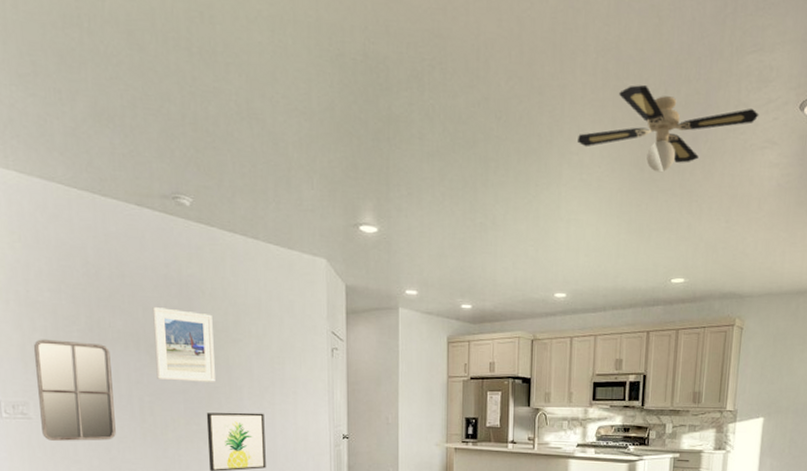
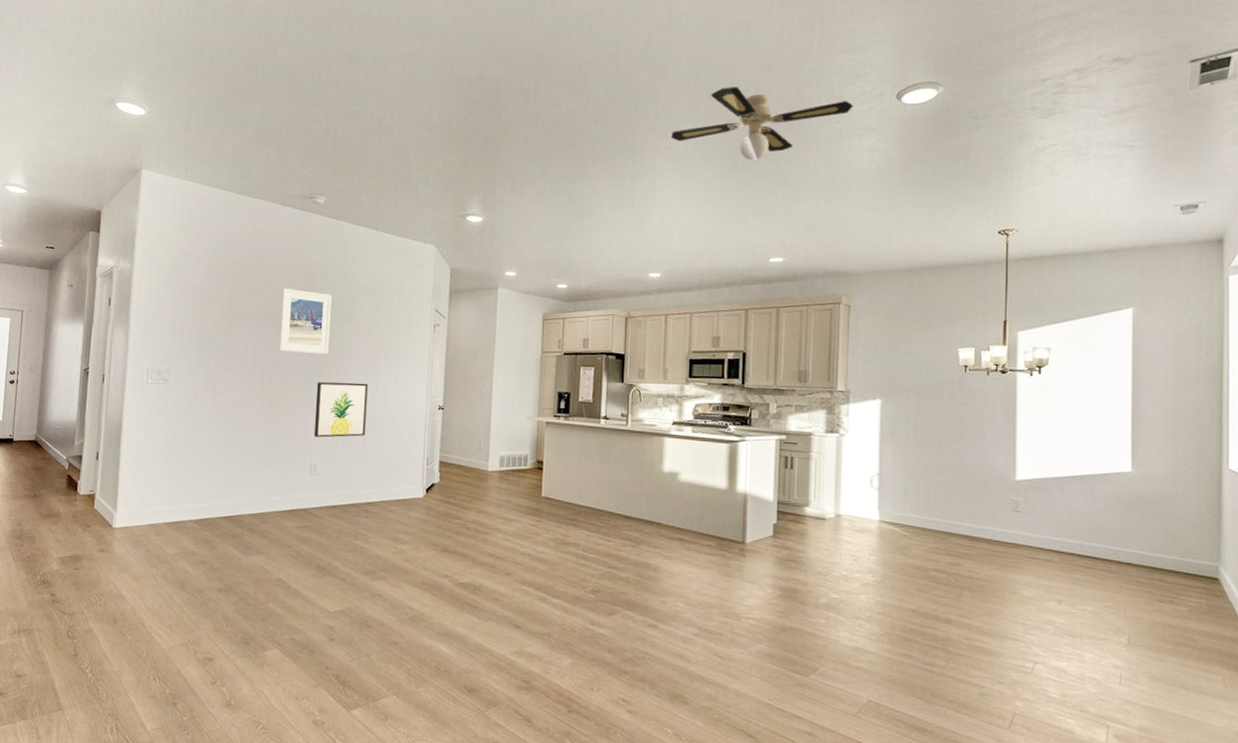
home mirror: present [33,339,116,441] -> none [177,315,243,406]

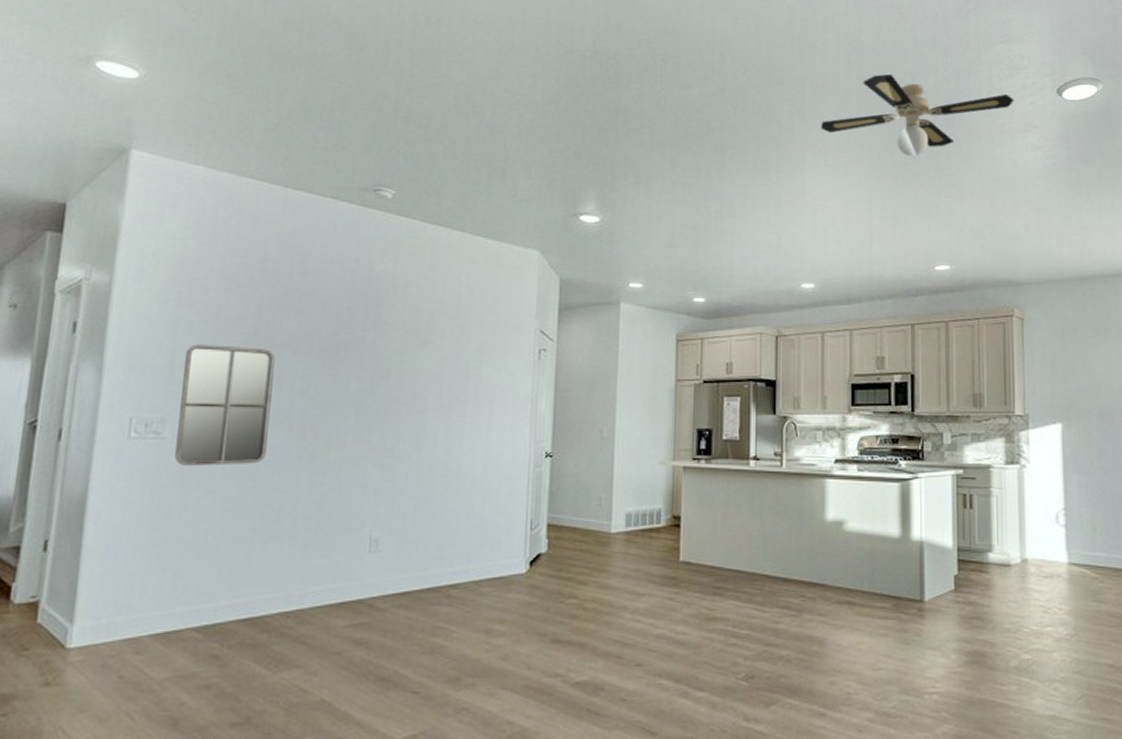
home mirror: none [177,315,243,406] -> present [175,344,275,466]
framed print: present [279,288,332,354] -> none [326,306,402,391]
wall art: present [314,382,368,438] -> none [376,427,451,501]

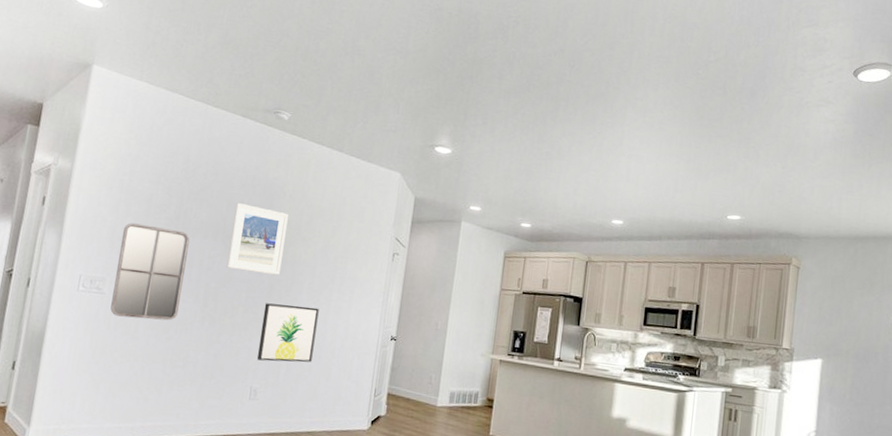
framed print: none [326,306,402,391] -> present [226,203,288,275]
wall art: none [376,427,451,501] -> present [257,303,319,363]
ceiling fan: present [821,74,1015,157] -> none [643,47,815,121]

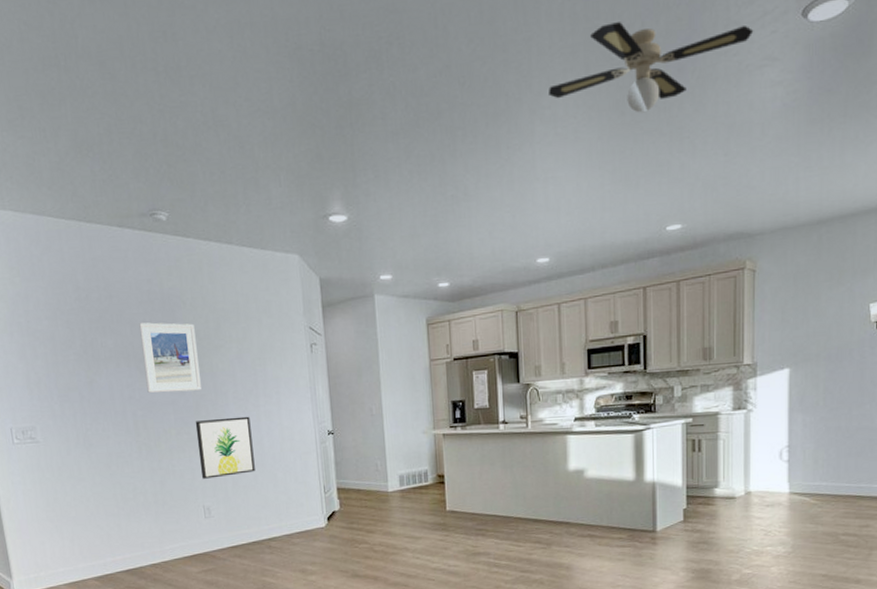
home mirror: present [110,222,190,321] -> none [37,364,114,462]
ceiling fan: none [643,47,815,121] -> present [549,22,754,113]

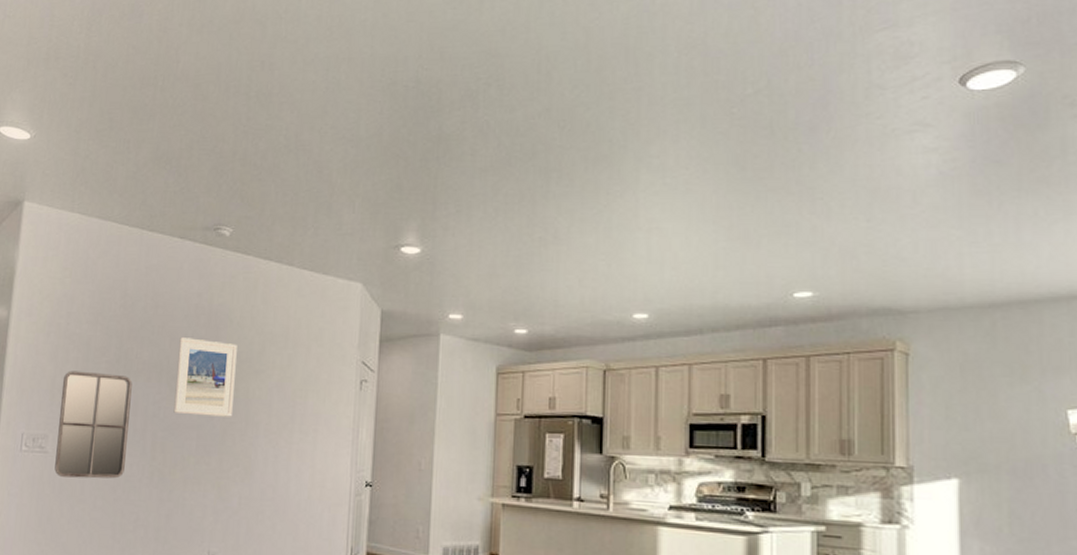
home mirror: none [37,364,114,462] -> present [54,370,132,479]
wall art: present [195,416,255,479] -> none [214,451,279,520]
ceiling fan: present [549,22,754,113] -> none [658,78,901,170]

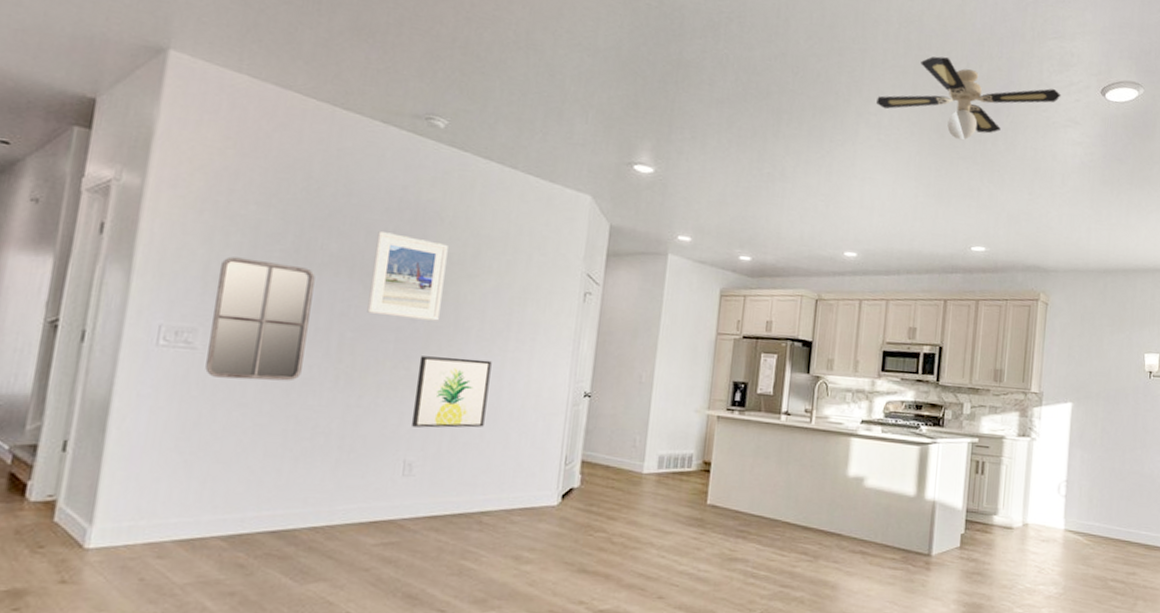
wall art: none [214,451,279,520] -> present [412,356,492,428]
ceiling fan: none [658,78,901,170] -> present [877,56,1061,141]

